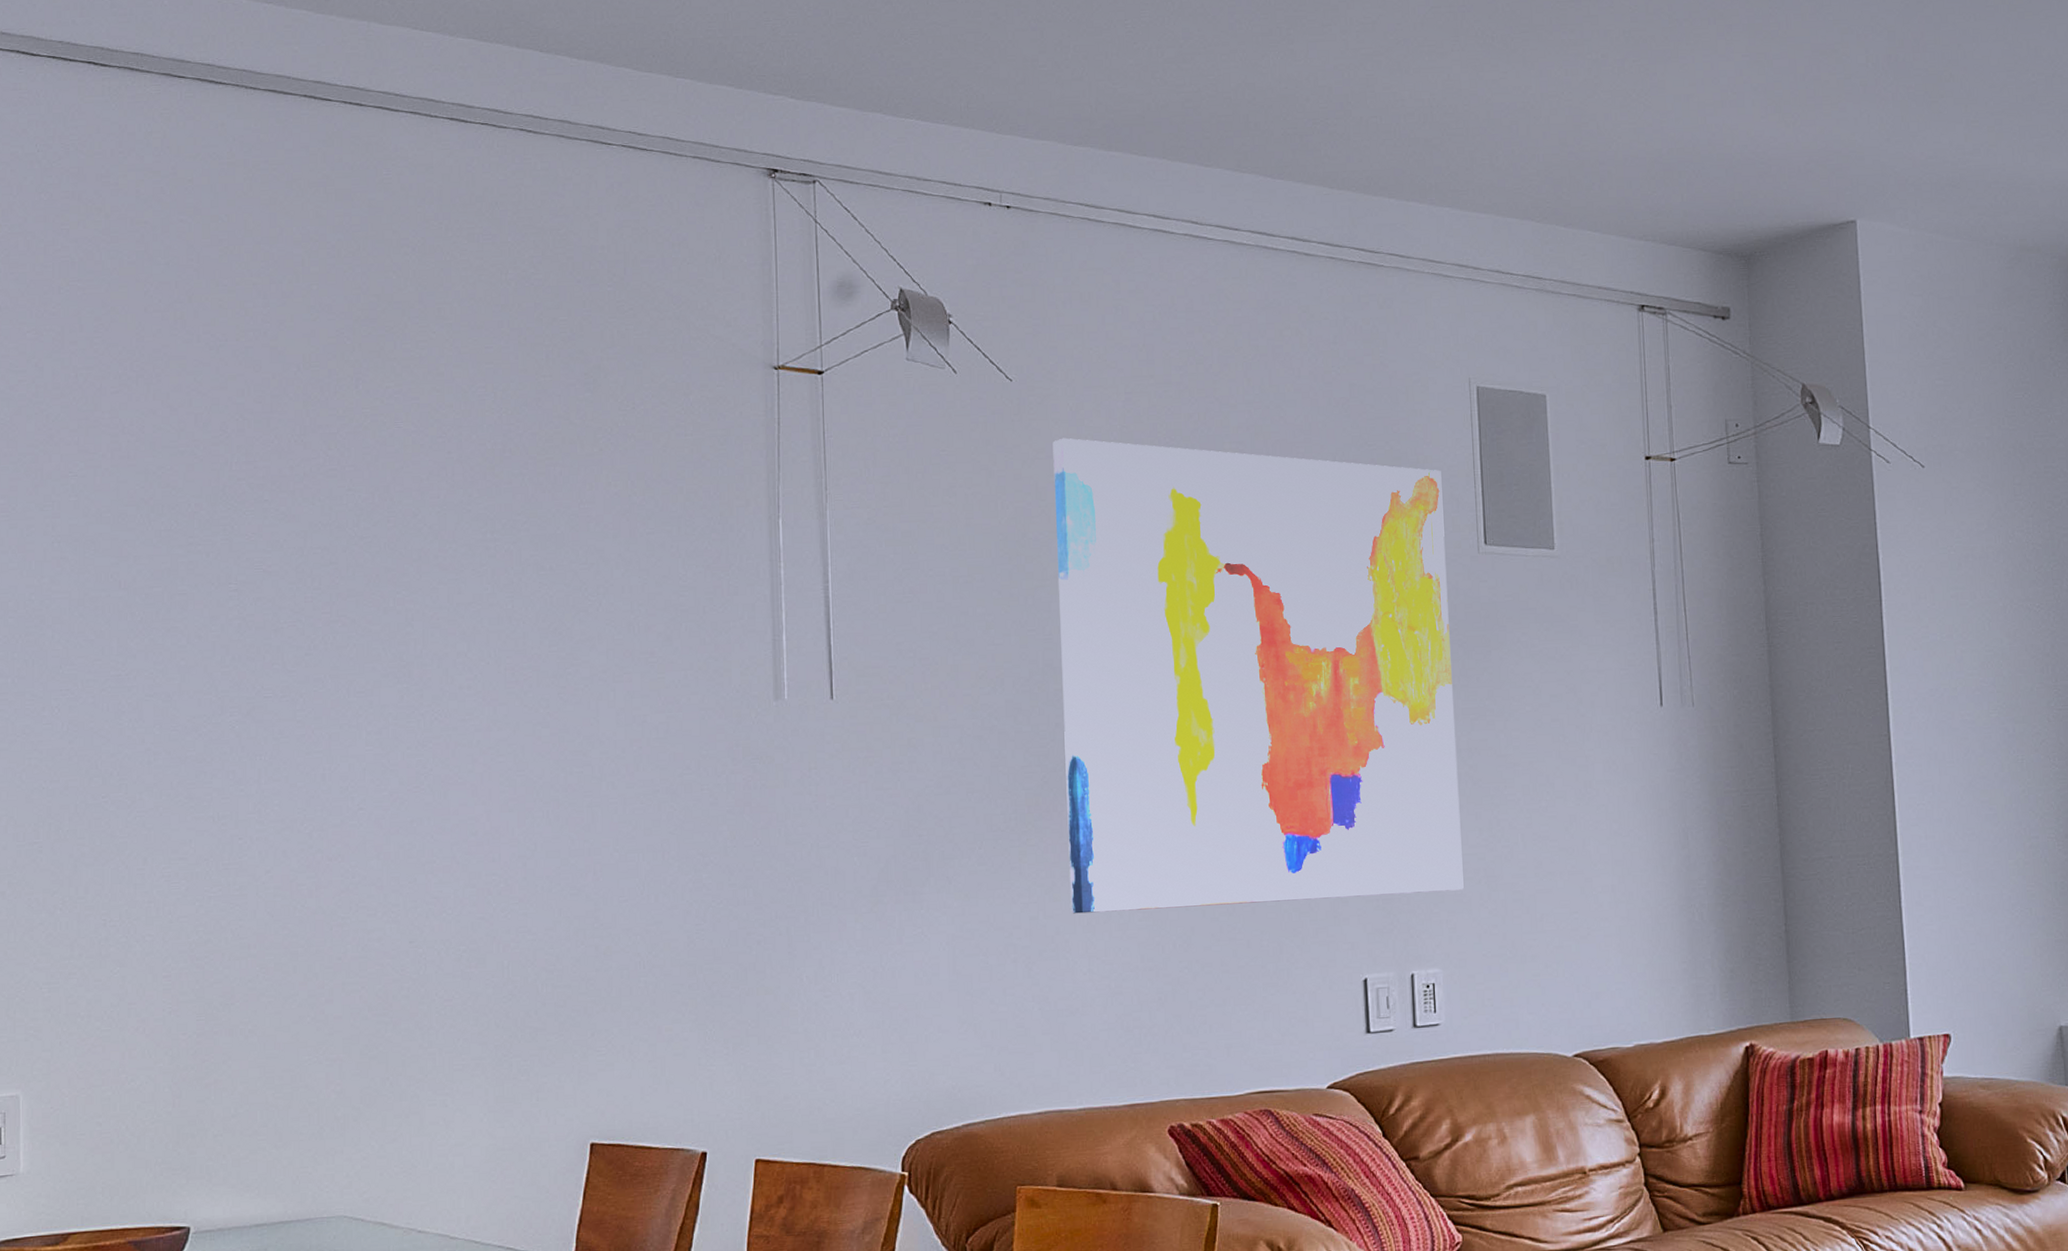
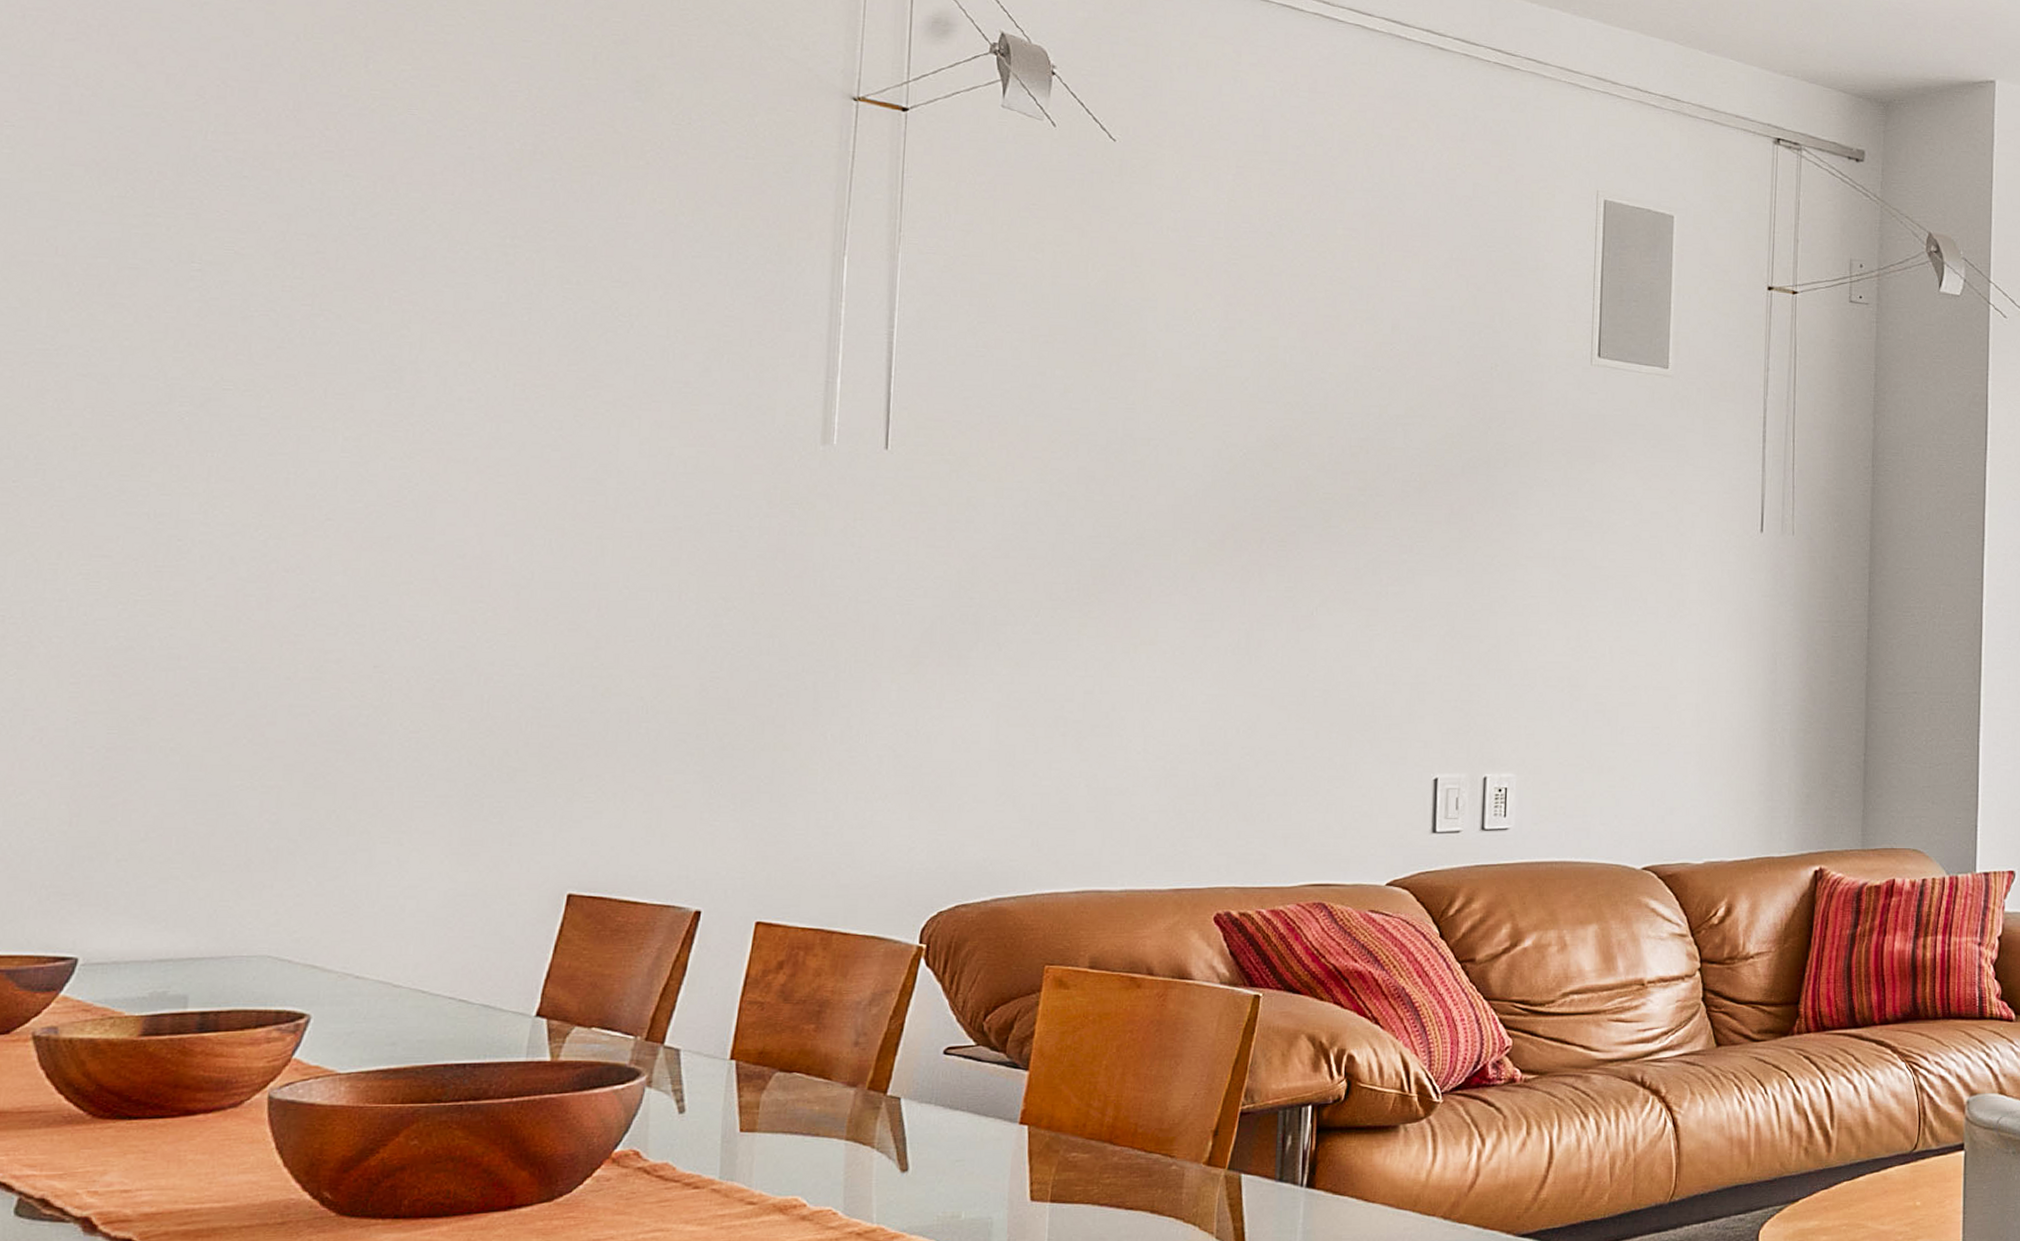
wall art: present [1052,437,1464,914] -> none [1129,205,1560,697]

